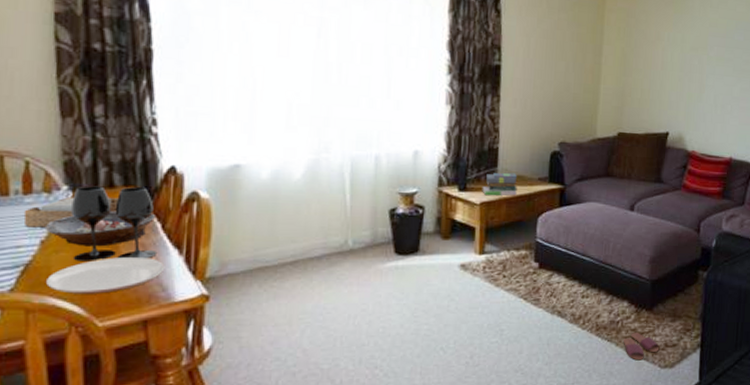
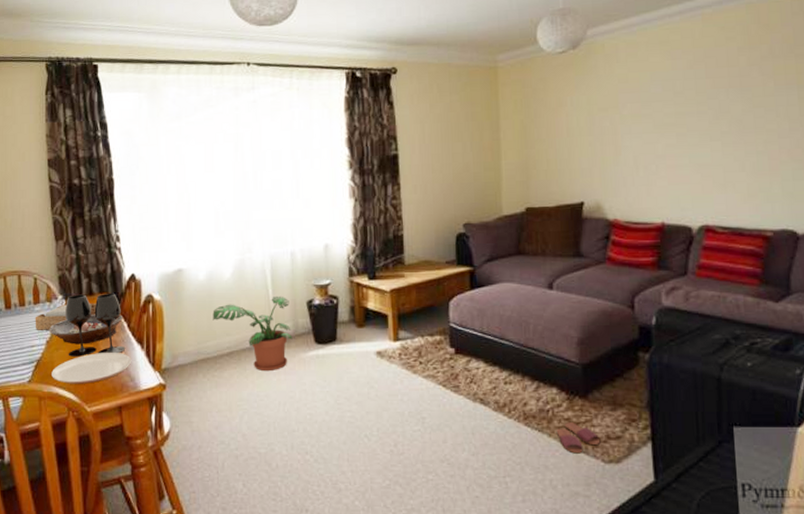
potted plant: none [275,201,370,281] -> present [212,295,293,370]
books: present [482,172,518,196] -> none [391,258,425,283]

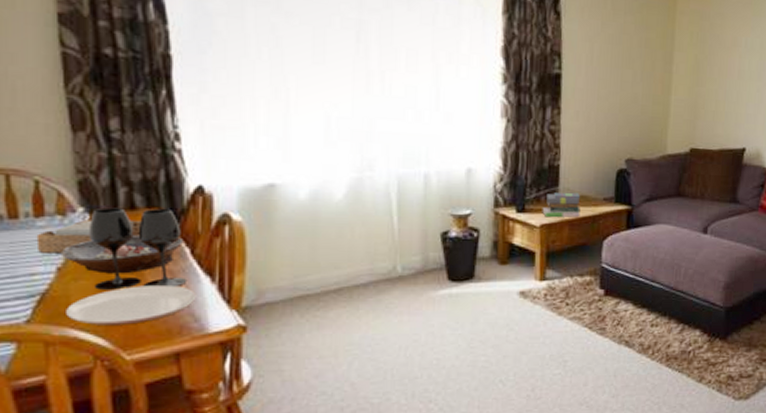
potted plant: present [212,295,293,370] -> none [316,224,421,310]
books: none [391,258,425,283] -> present [542,192,581,218]
slippers: present [556,422,601,454] -> none [695,363,734,392]

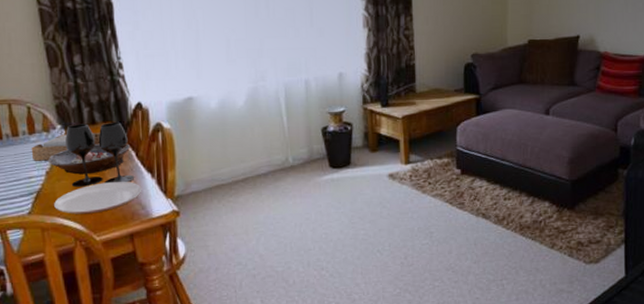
books: present [542,192,581,218] -> none [403,86,435,110]

